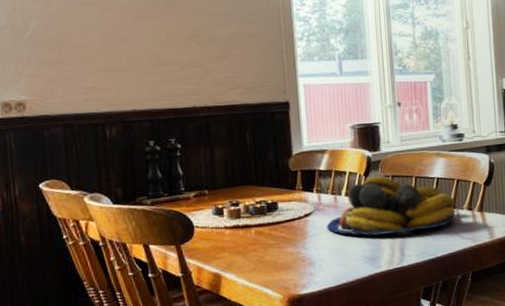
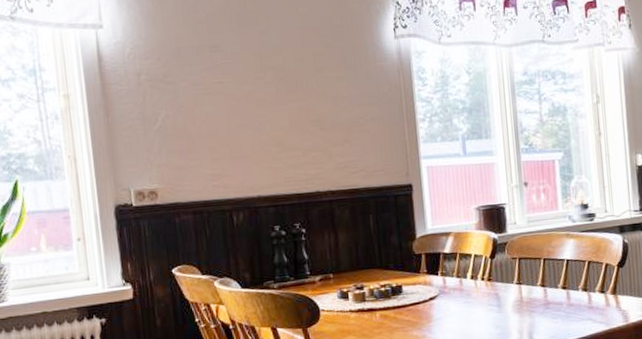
fruit bowl: present [326,176,456,236] -> none [451,258,587,320]

